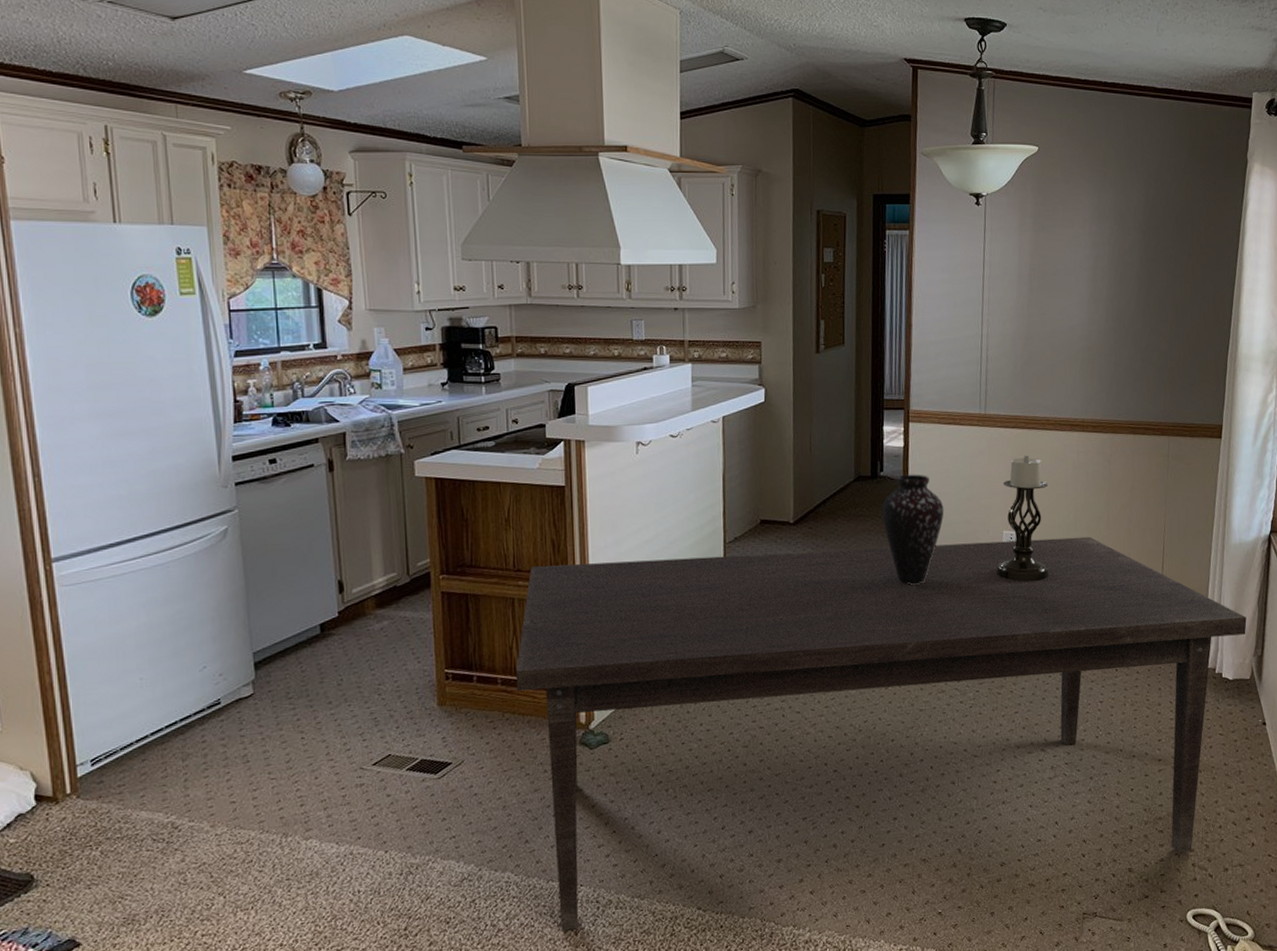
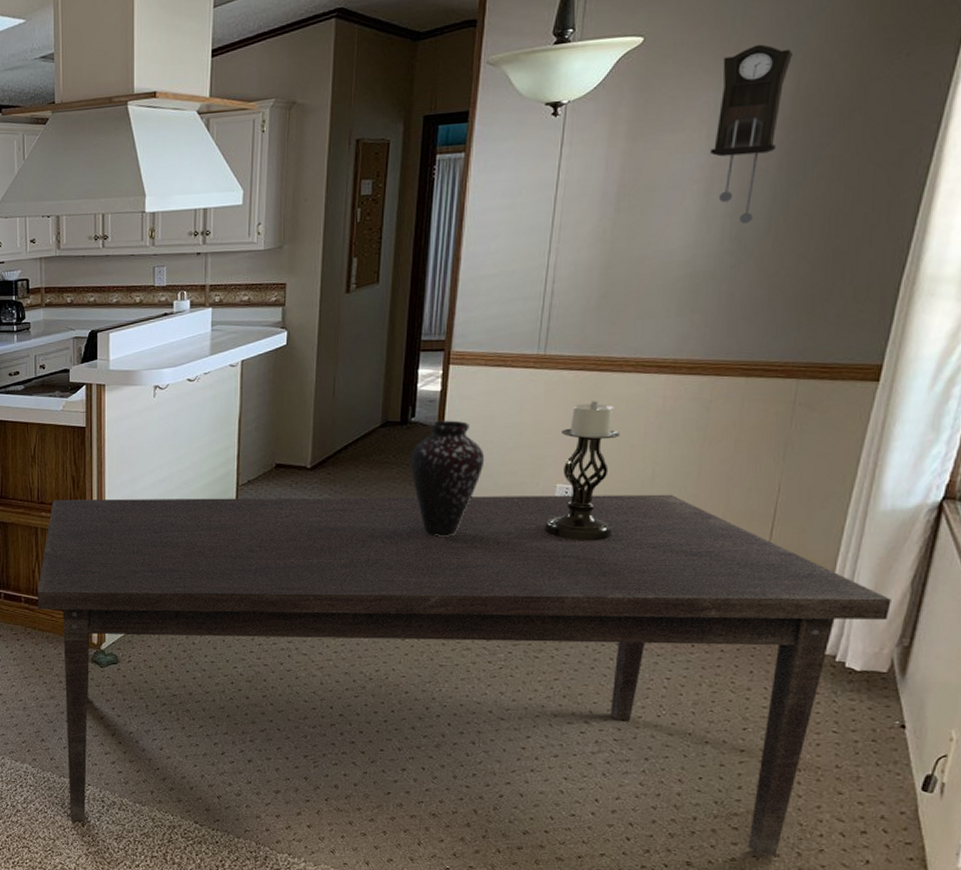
pendulum clock: none [1093,163,1141,307] -> present [710,44,792,224]

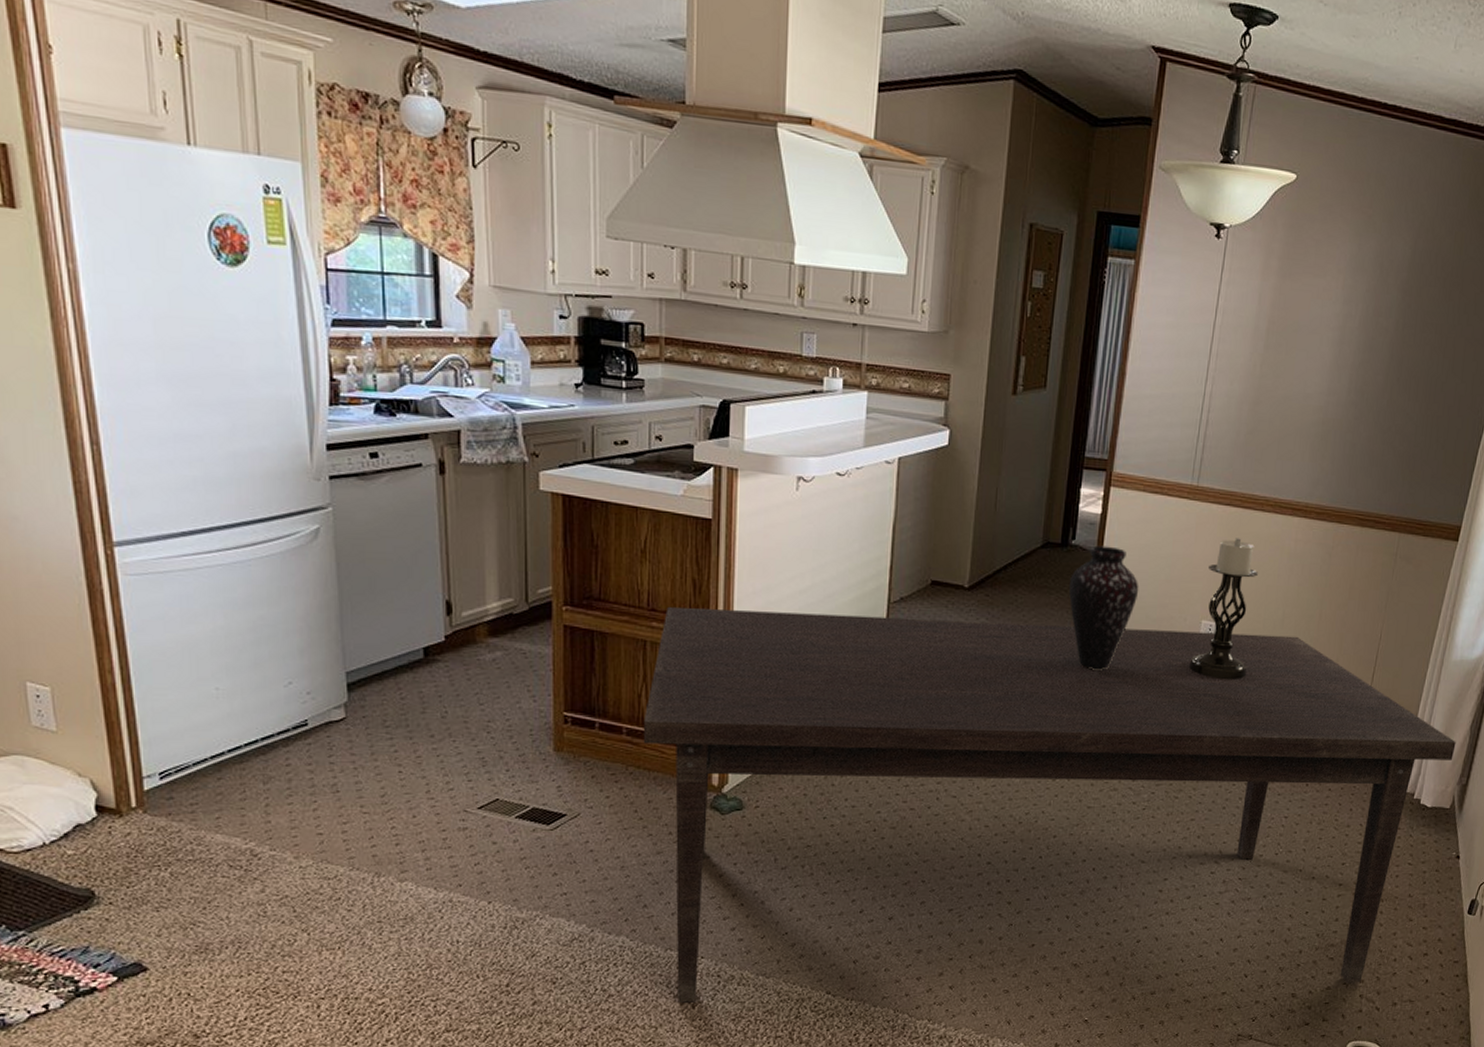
pendulum clock: present [710,44,792,224] -> none [1344,204,1412,378]

